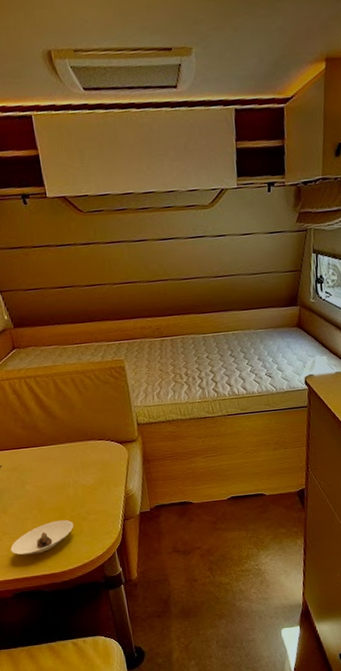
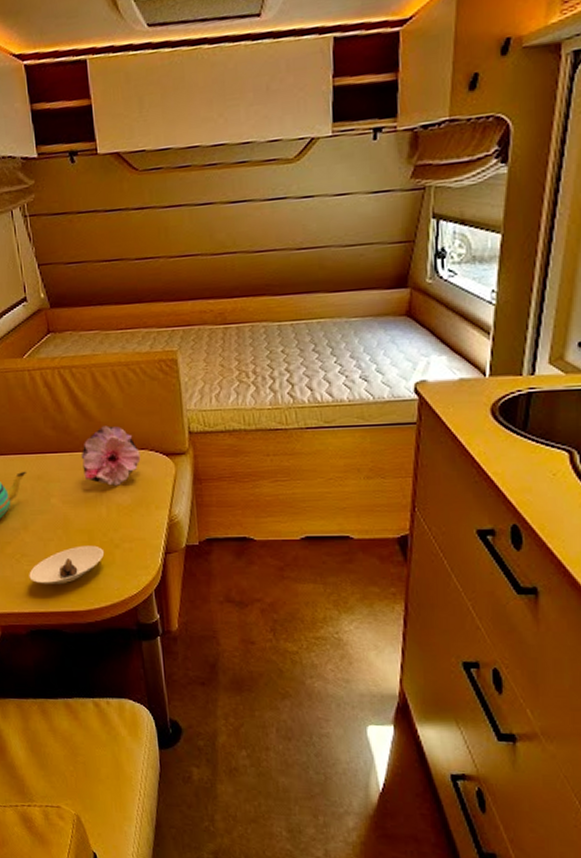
flower: none [49,423,100,471] -> present [81,426,141,486]

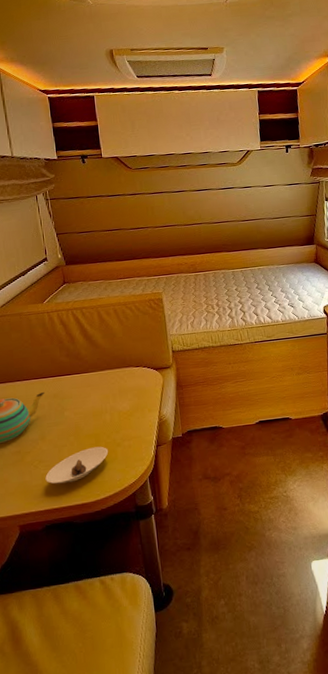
flower: present [81,426,141,486] -> none [89,351,137,397]

